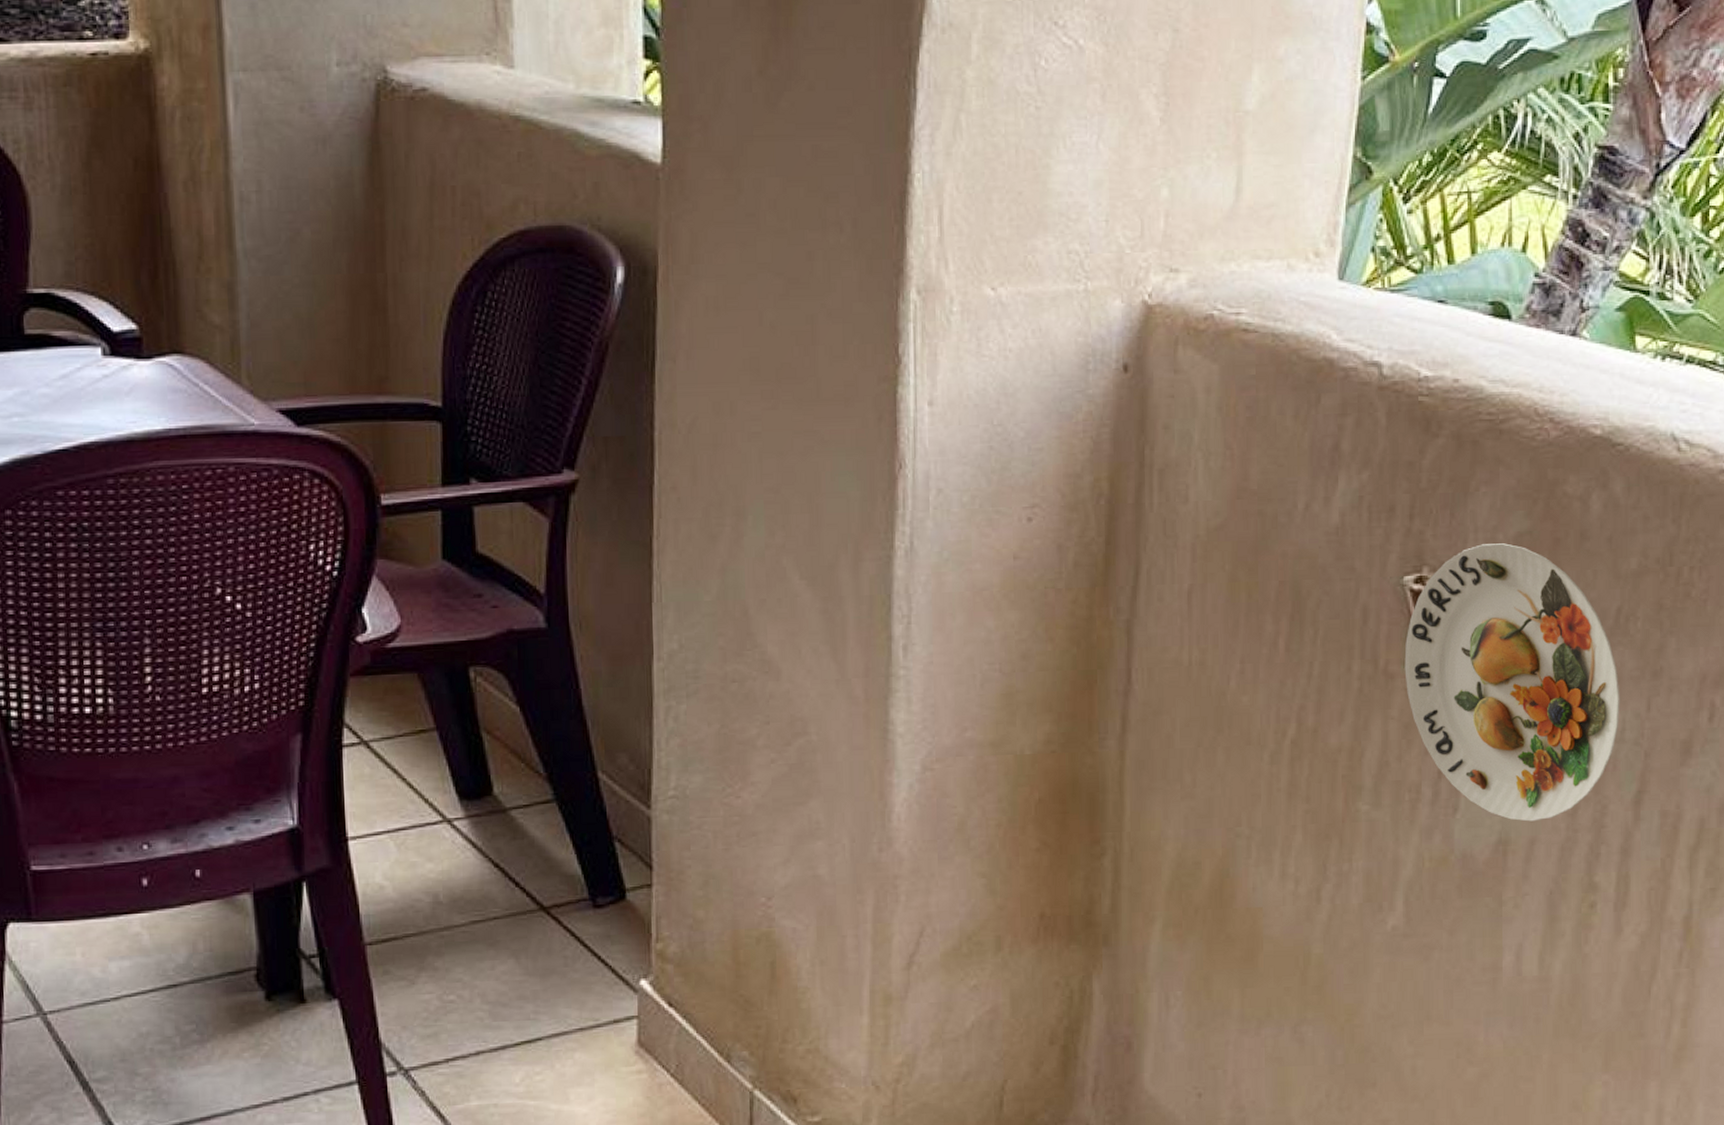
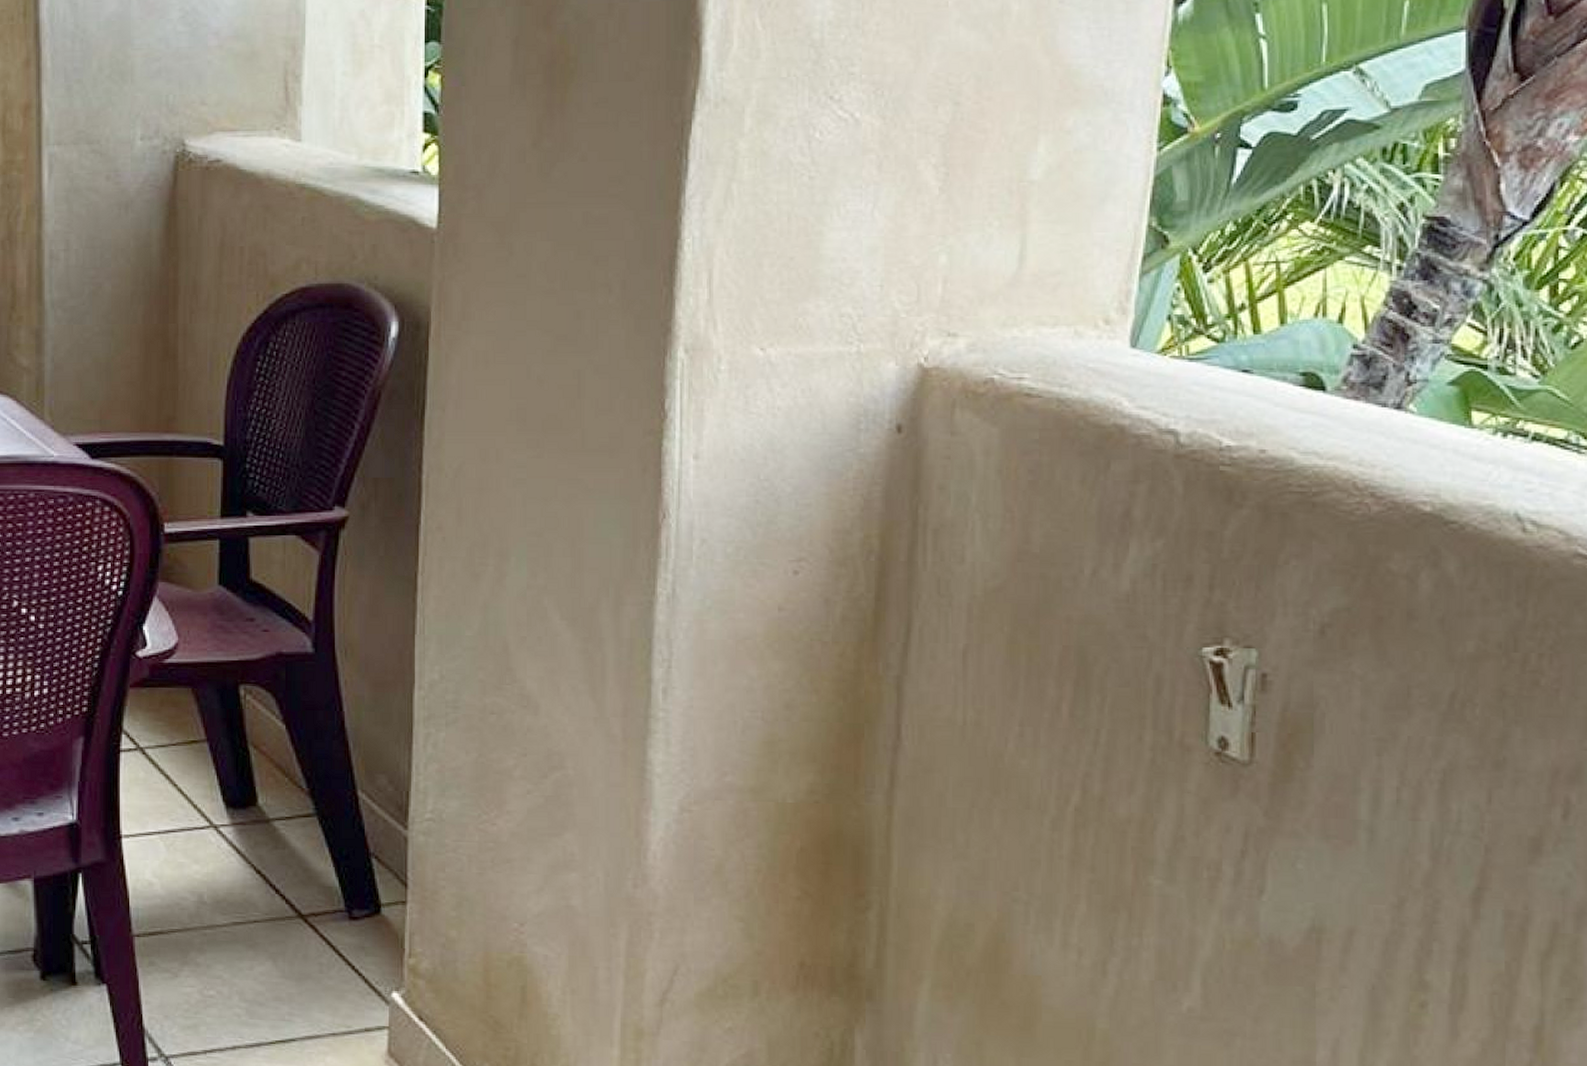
decorative plate: present [1404,543,1620,822] -> none [1203,619,1455,911]

